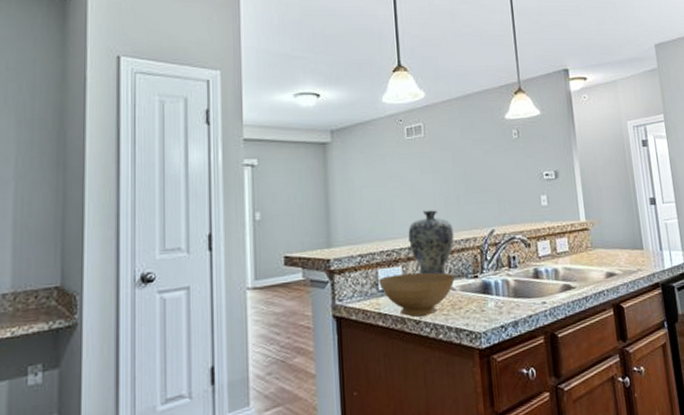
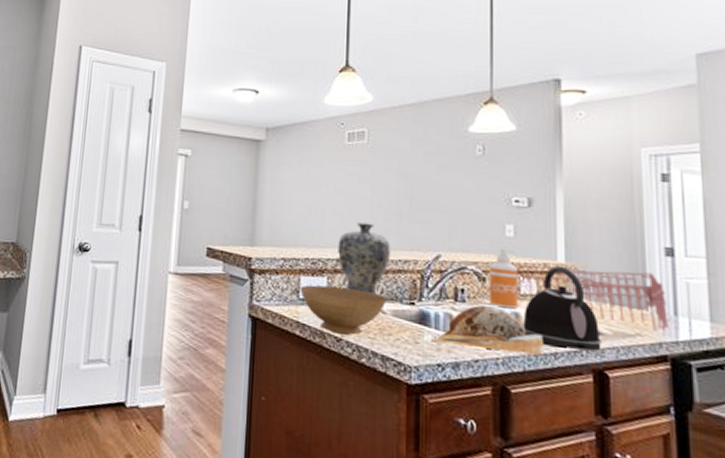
chopping board: none [494,266,578,309] -> present [431,305,545,356]
dish rack: none [527,220,658,265] -> present [481,265,668,331]
soap dispenser: none [532,217,556,267] -> present [489,249,519,309]
kettle: none [561,224,617,292] -> present [523,265,602,351]

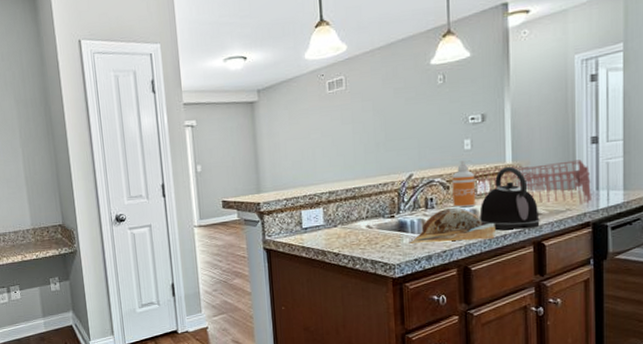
bowl: present [300,285,387,335] -> none [302,213,372,250]
vase: present [338,222,391,294] -> none [329,157,373,215]

